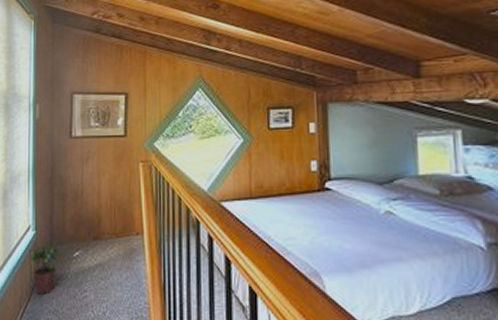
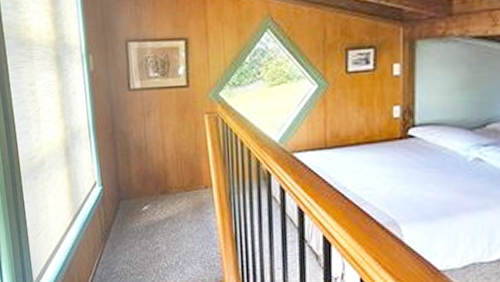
potted plant: present [28,241,59,295] -> none [97,196,128,247]

